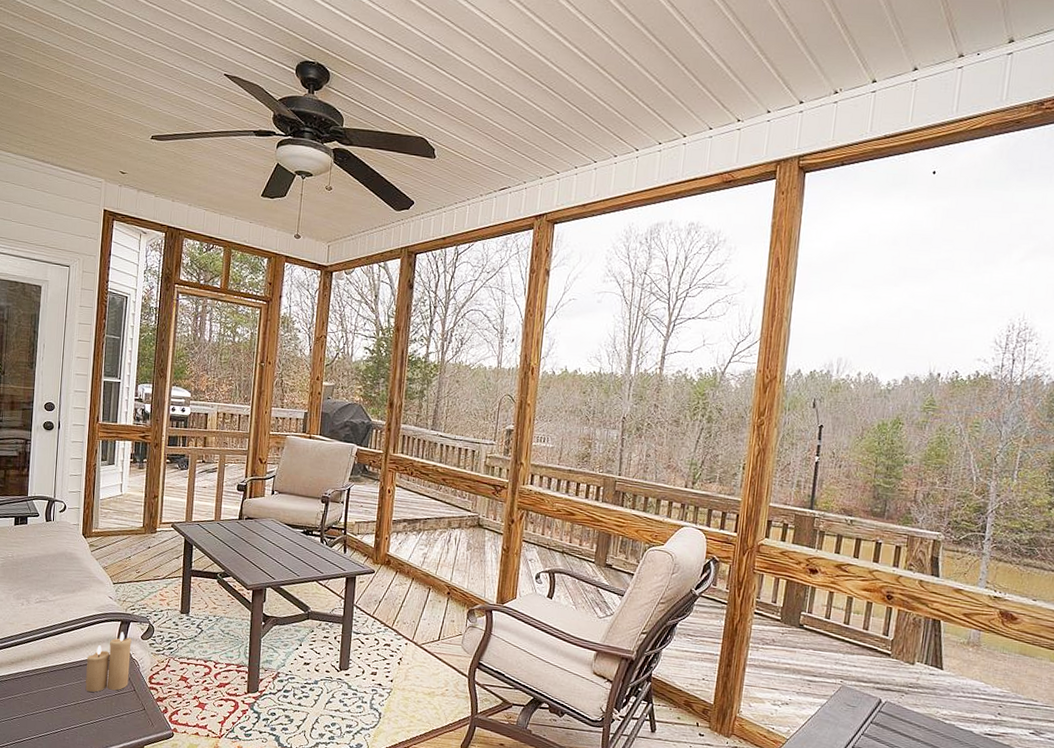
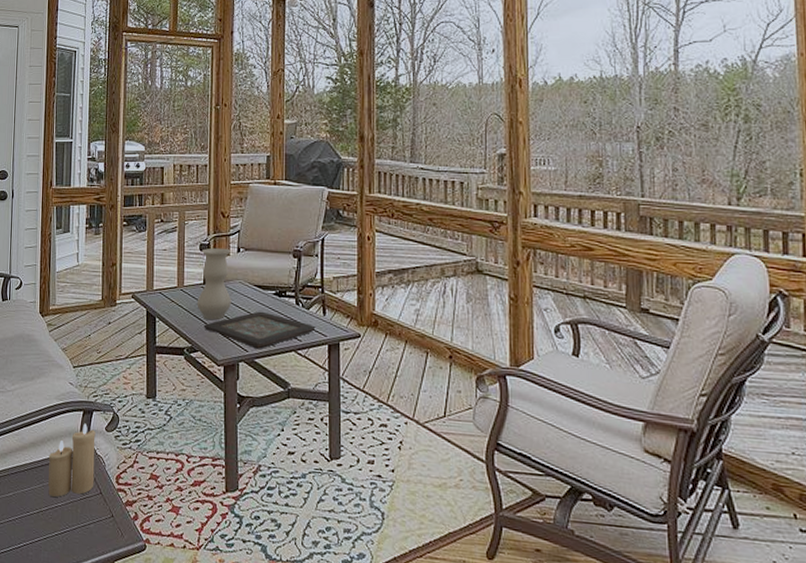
vase: none [231,489,266,551] -> present [197,247,232,321]
decorative tray: none [236,546,337,578] -> present [204,311,316,349]

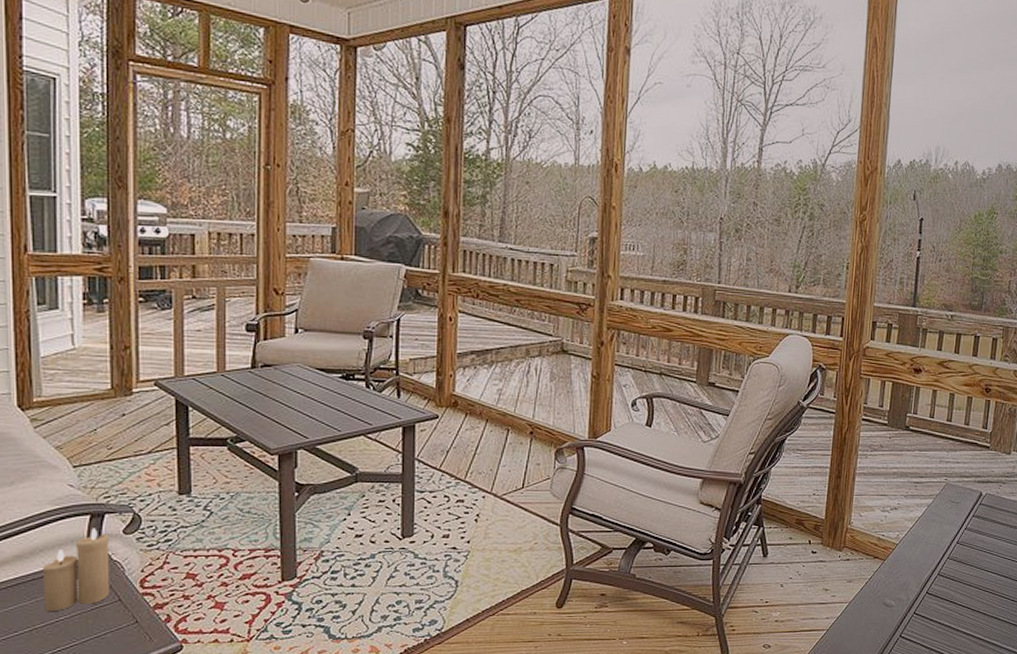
vase: present [197,247,232,321] -> none [243,328,288,407]
decorative tray: present [204,311,316,349] -> none [252,396,389,435]

